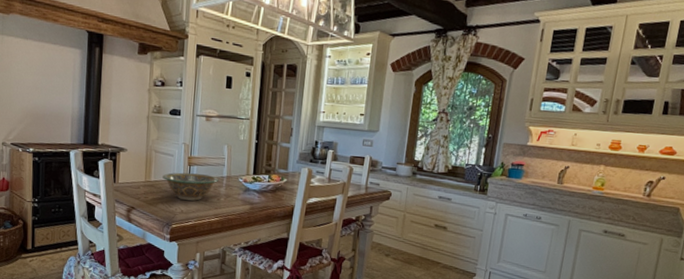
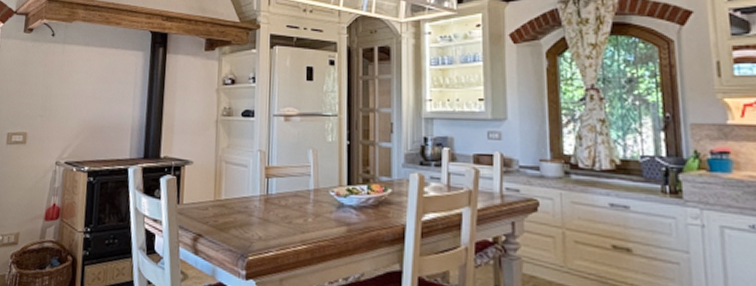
bowl: present [162,172,219,201] -> none [235,187,305,224]

